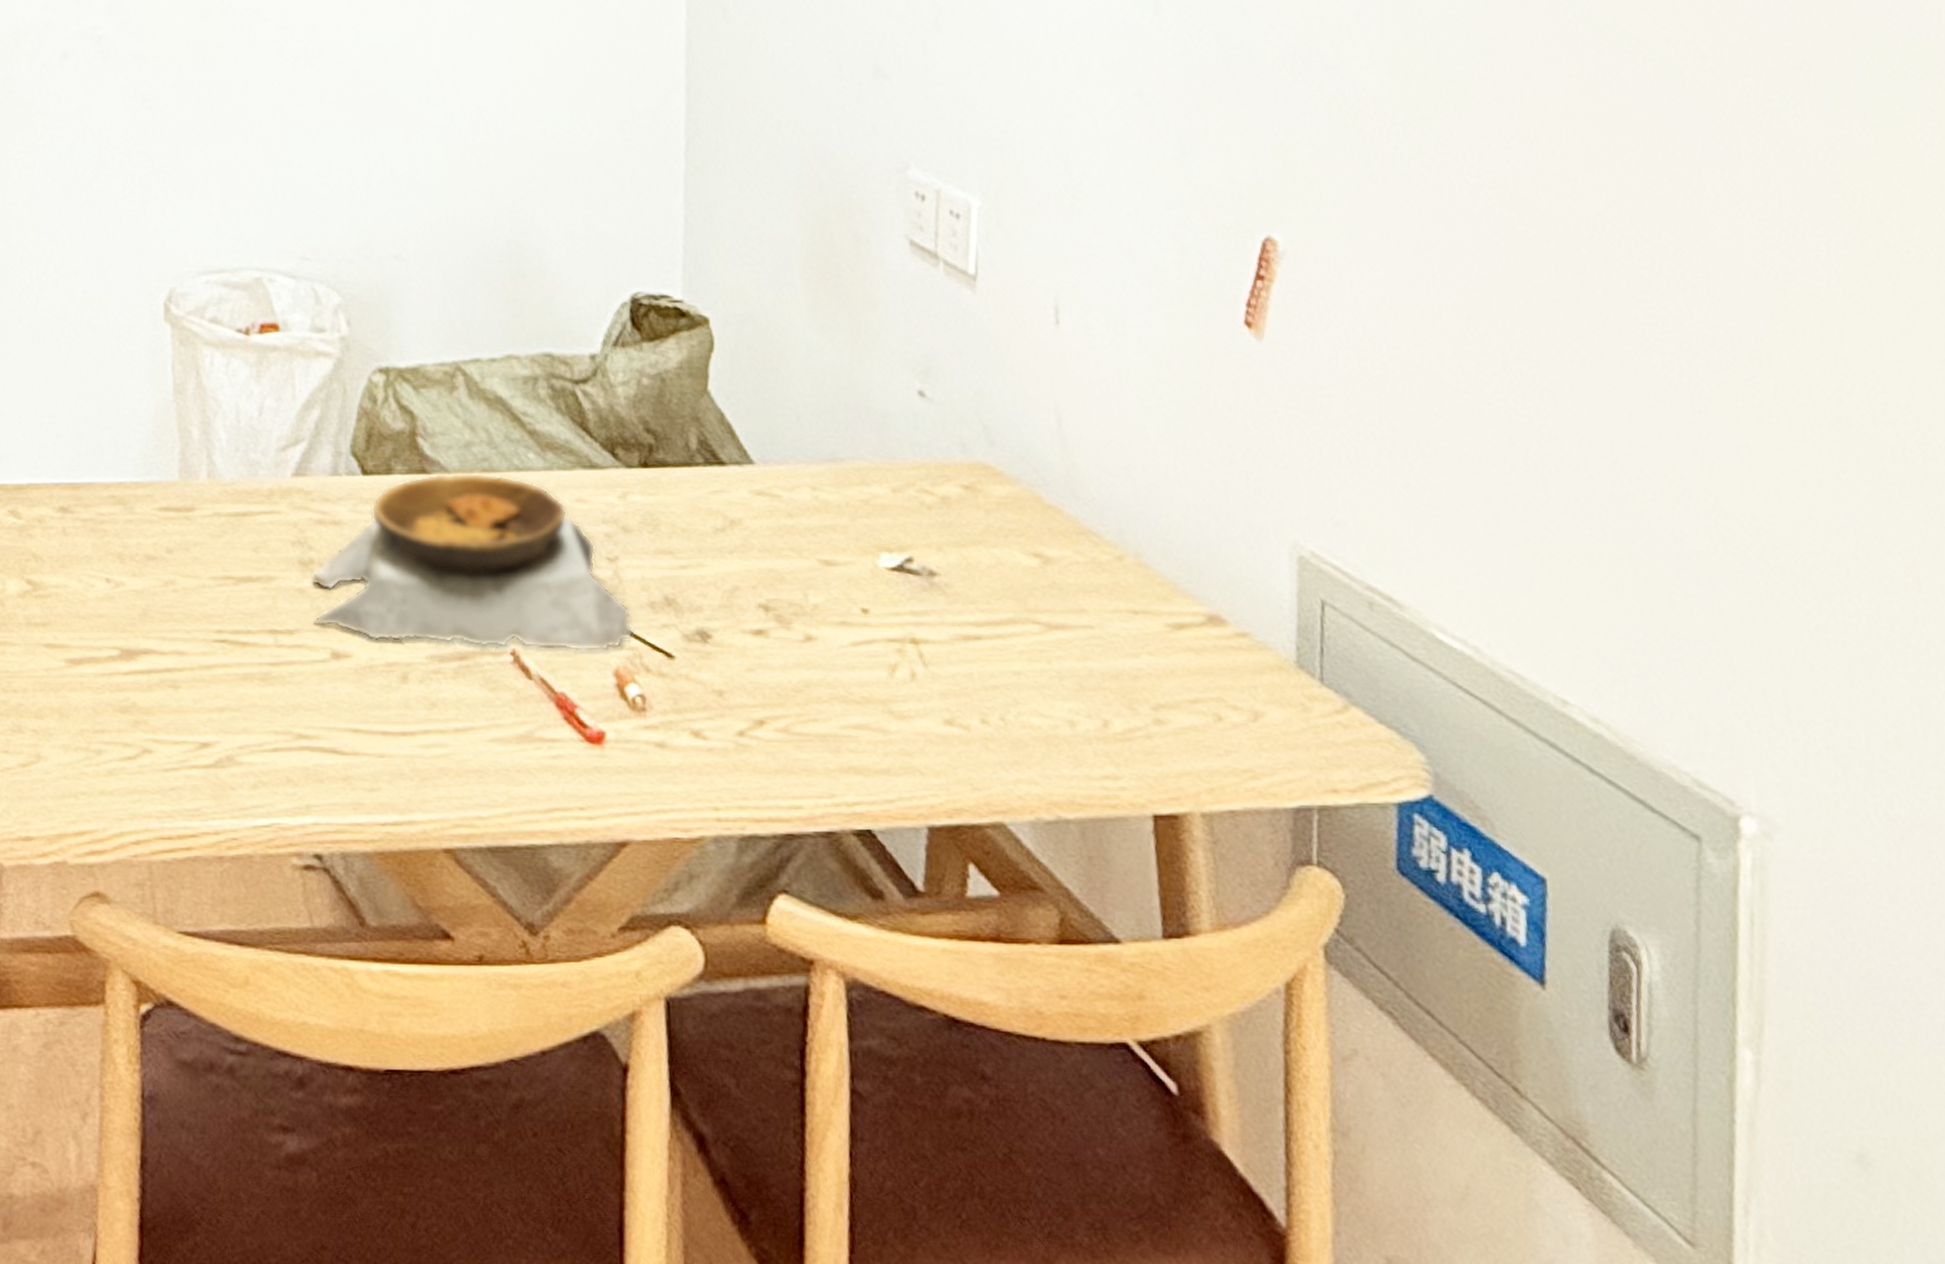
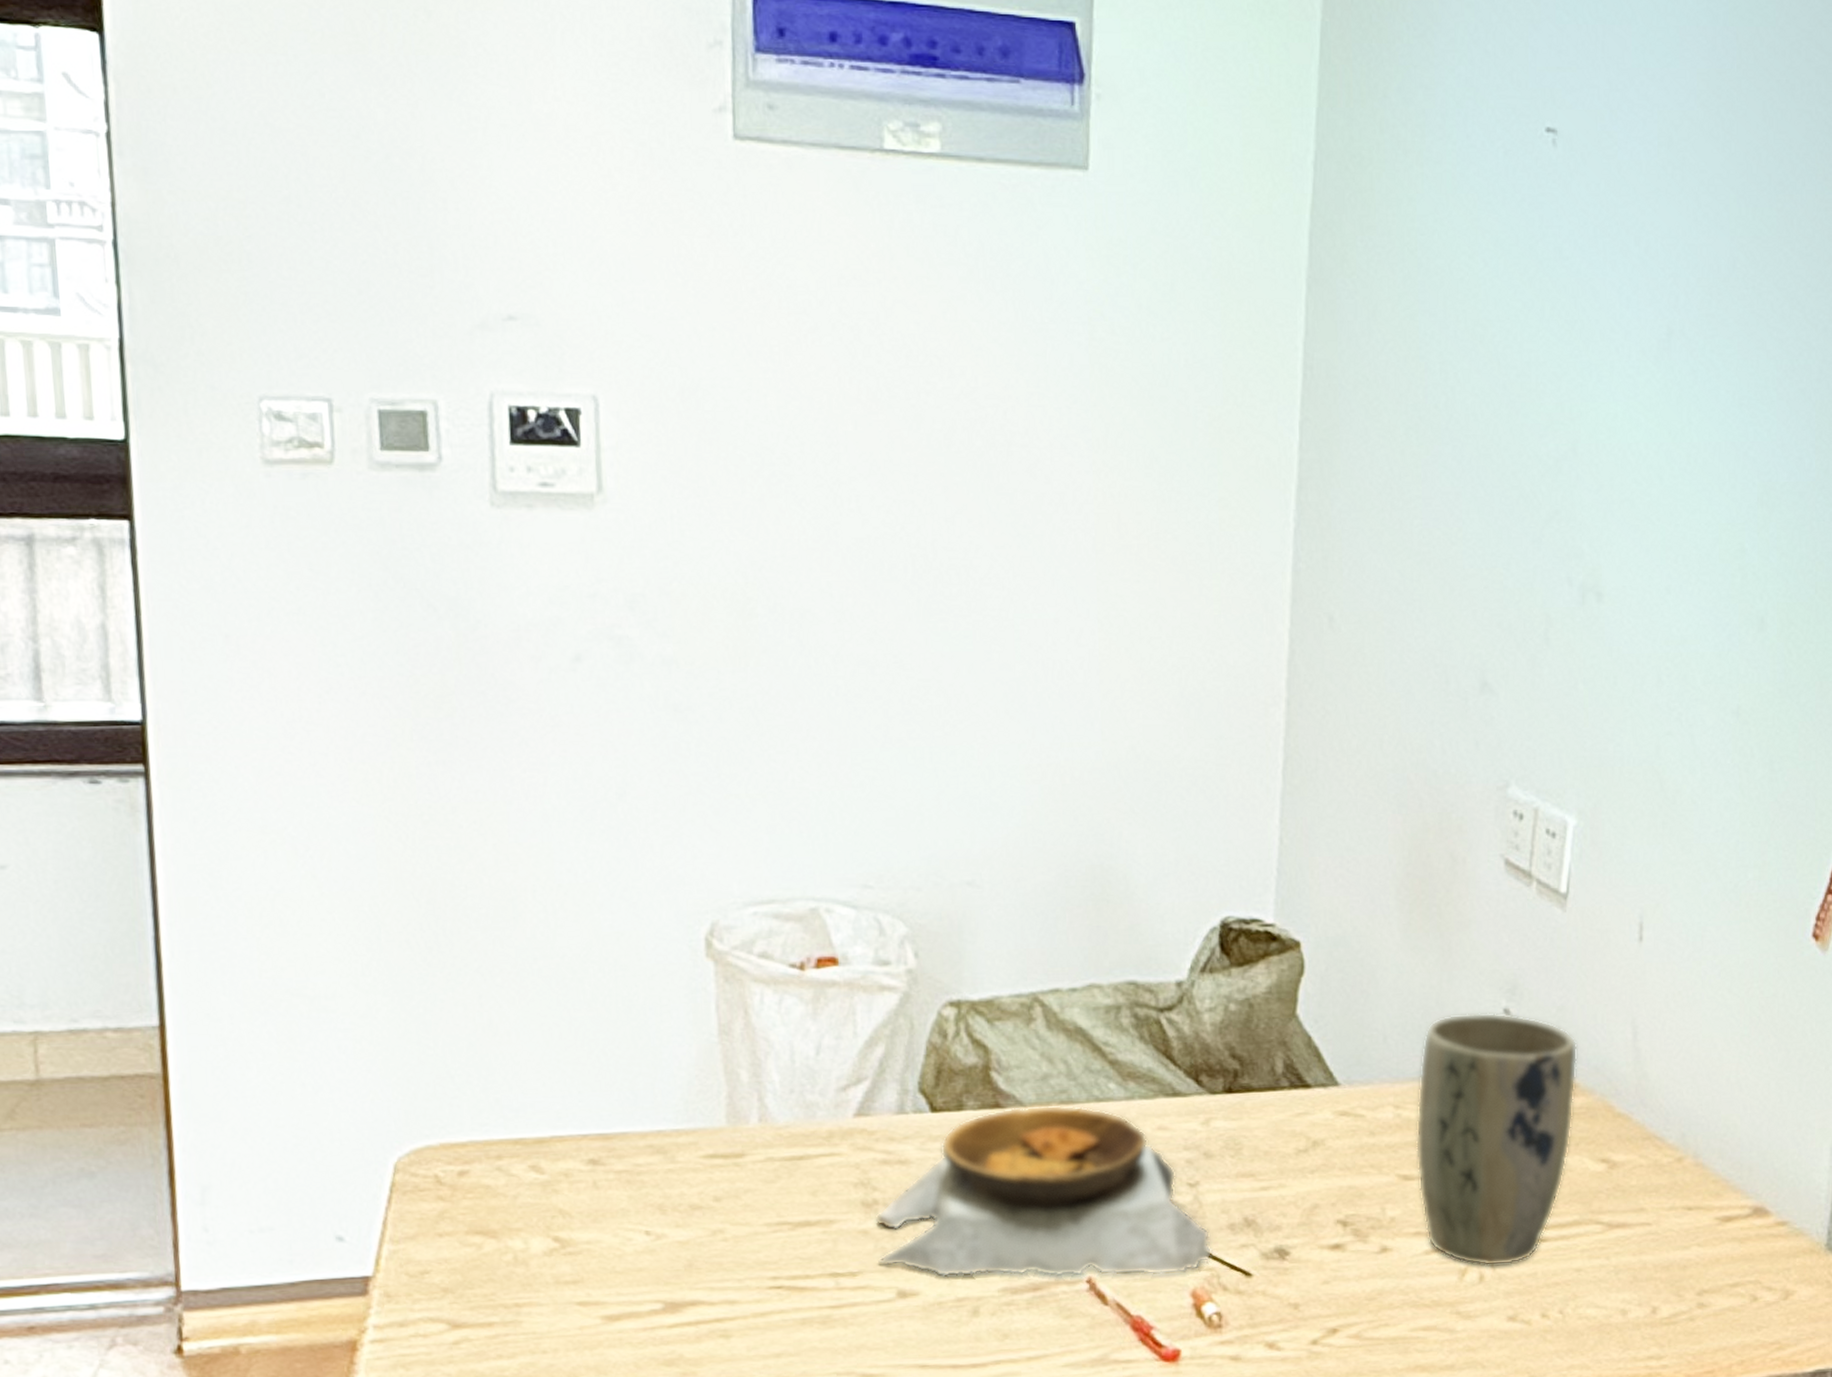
plant pot: none [834,394,1000,663] -> present [1416,1012,1578,1266]

